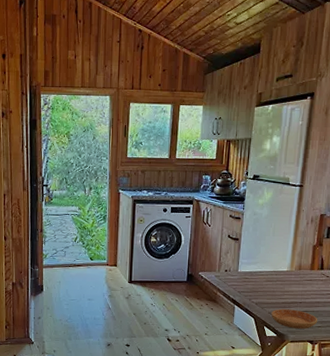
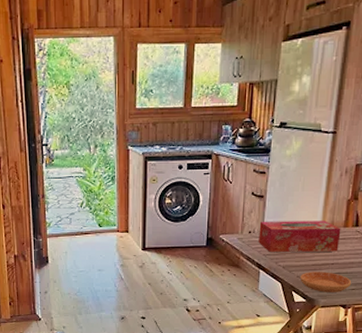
tissue box: none [234,261,308,292] -> present [258,220,341,252]

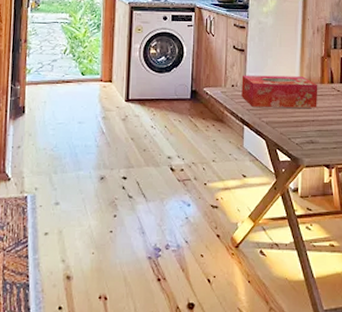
saucer: present [300,272,352,292] -> none [283,128,333,151]

